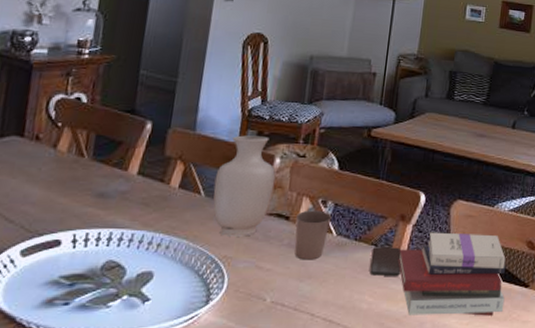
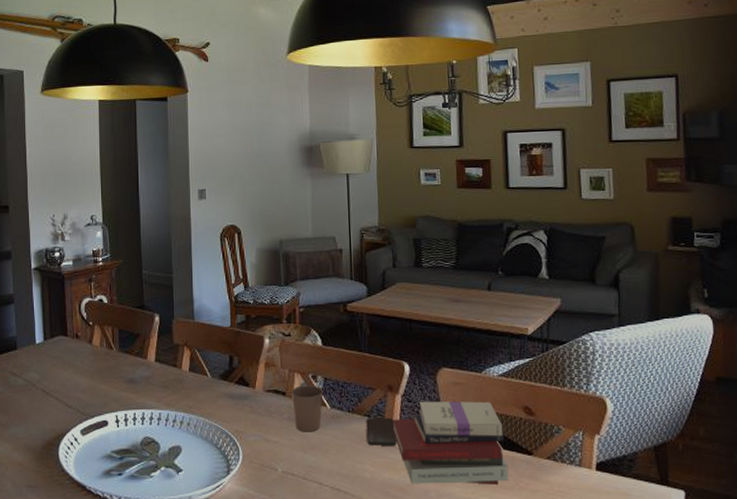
vase: present [213,135,276,237] -> none [217,319,268,413]

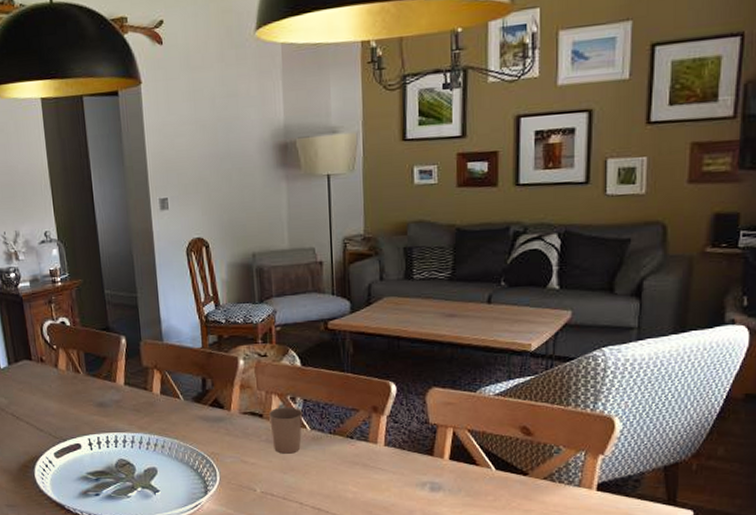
smartphone: present [366,417,397,446] -> none [348,439,381,467]
books: present [392,401,509,485] -> none [376,421,501,505]

